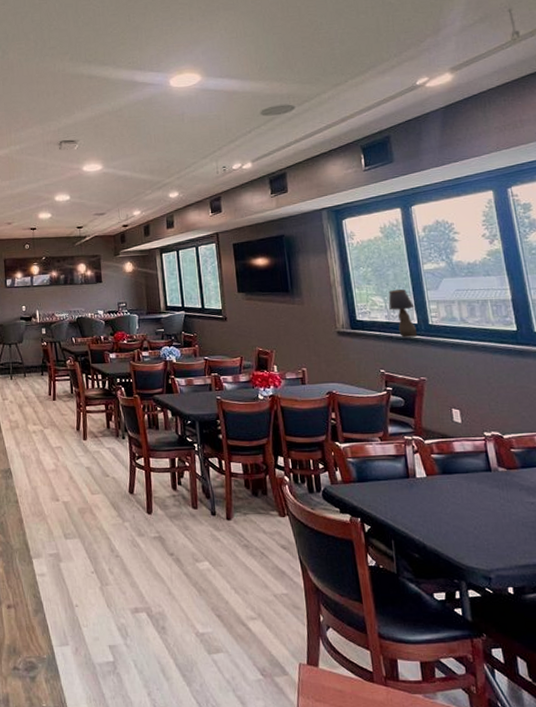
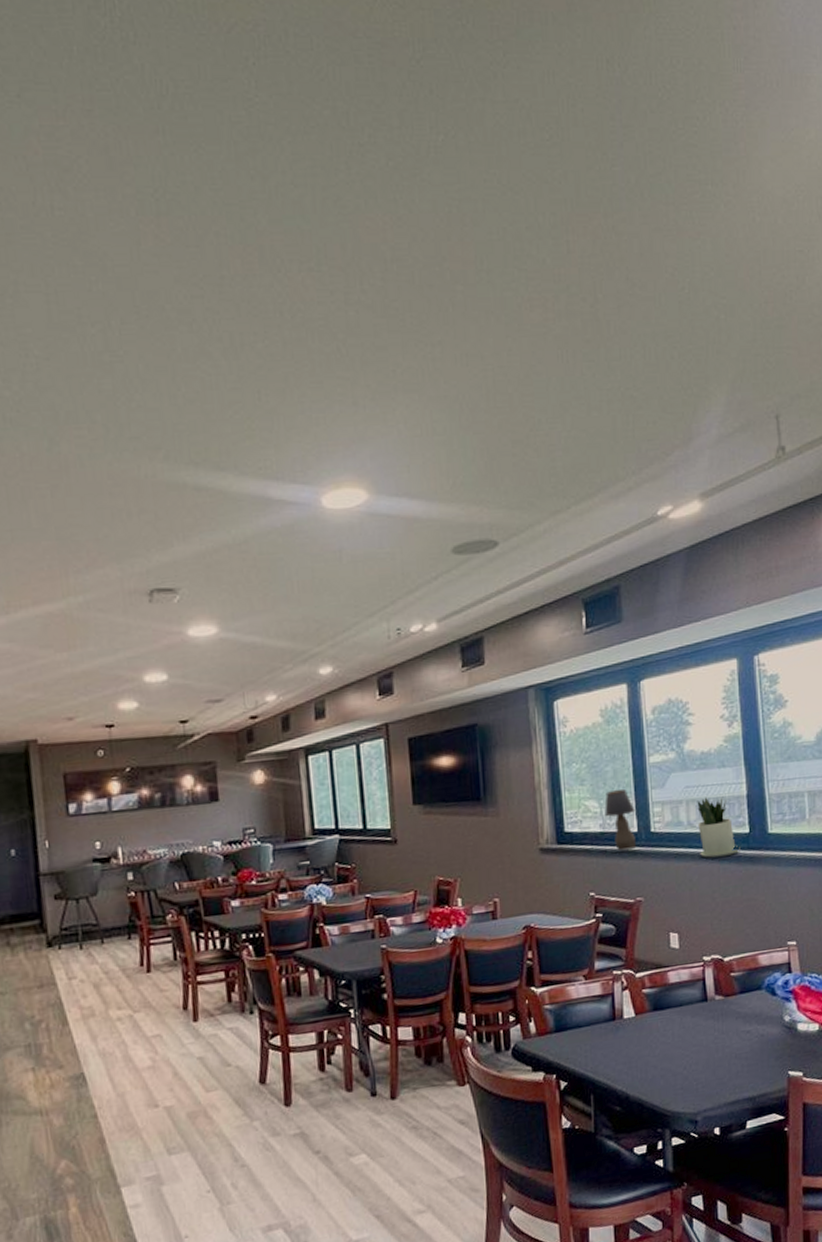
planter: none [466,299,510,349] -> present [695,796,740,858]

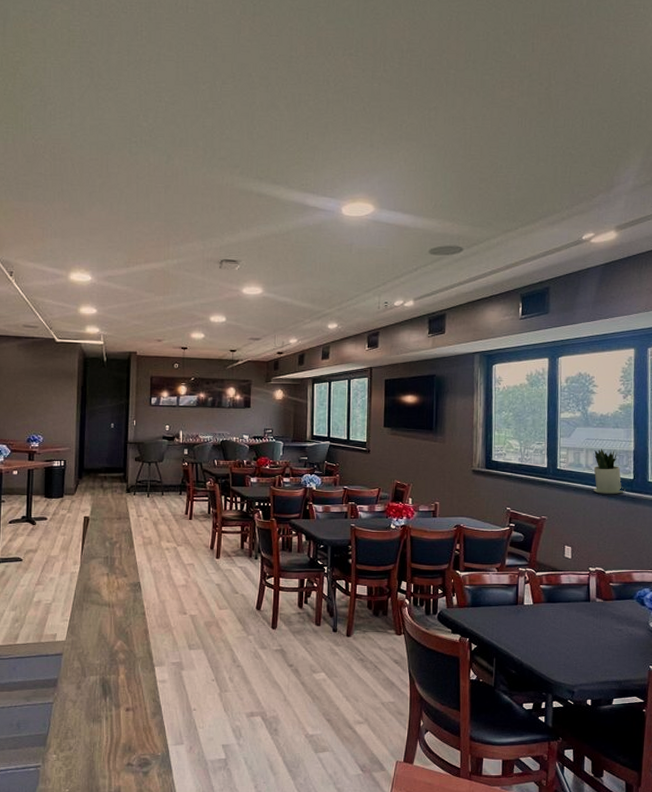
table lamp: present [605,789,637,852] -> none [523,434,547,480]

